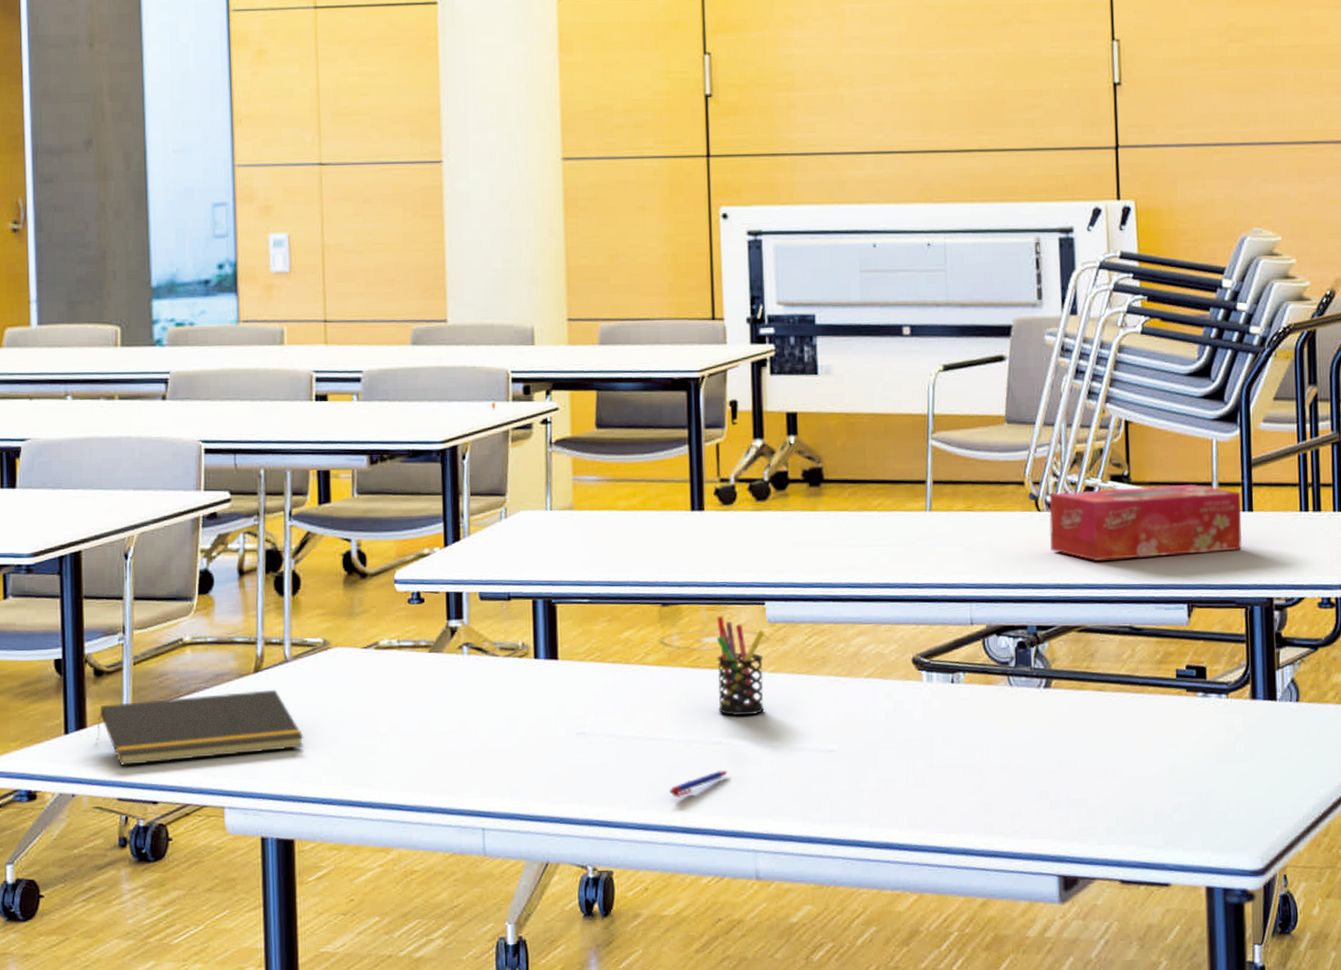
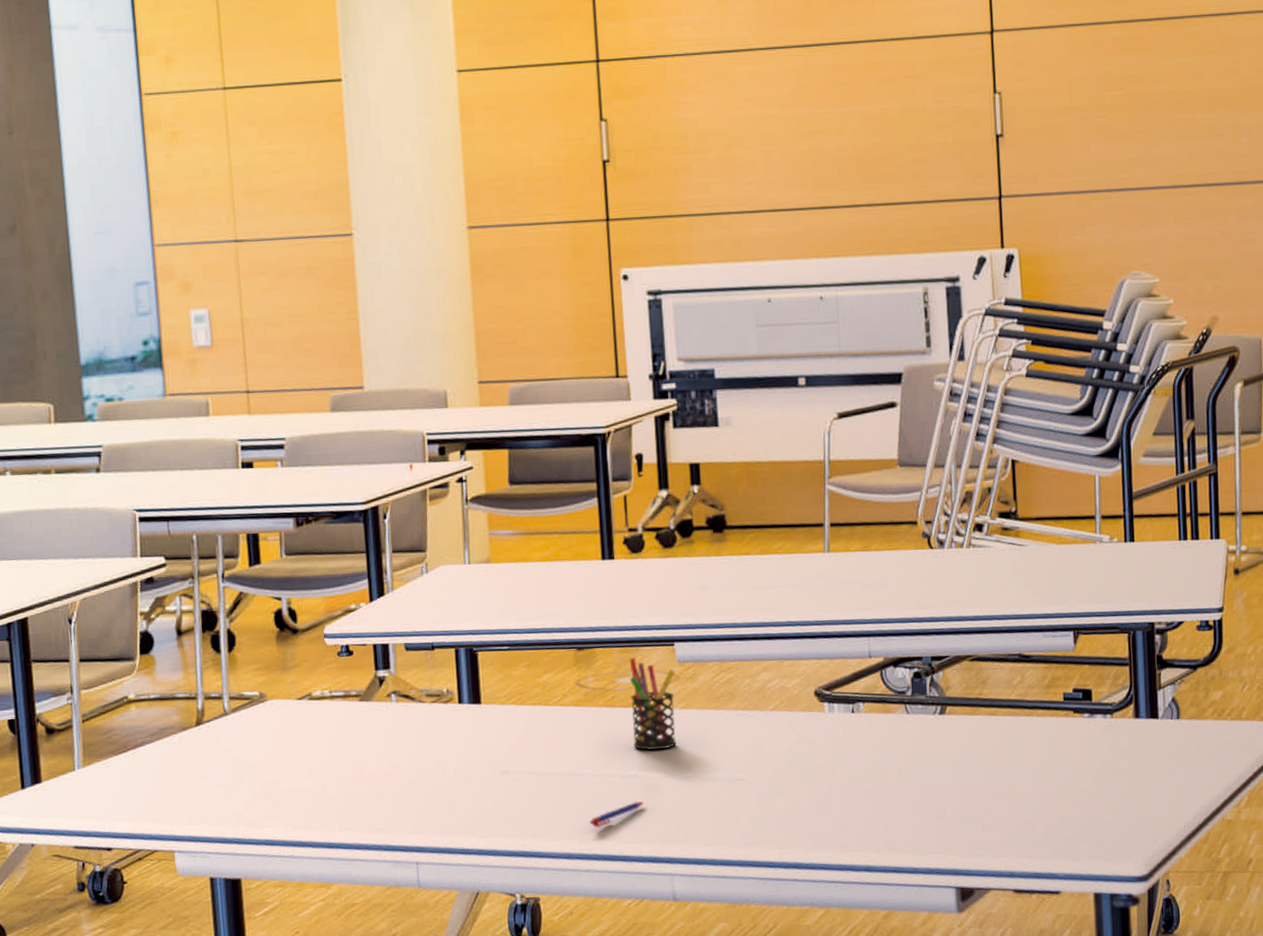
notepad: present [97,689,304,767] -> none [51,740,246,817]
tissue box: present [1049,485,1243,562] -> none [941,518,1125,594]

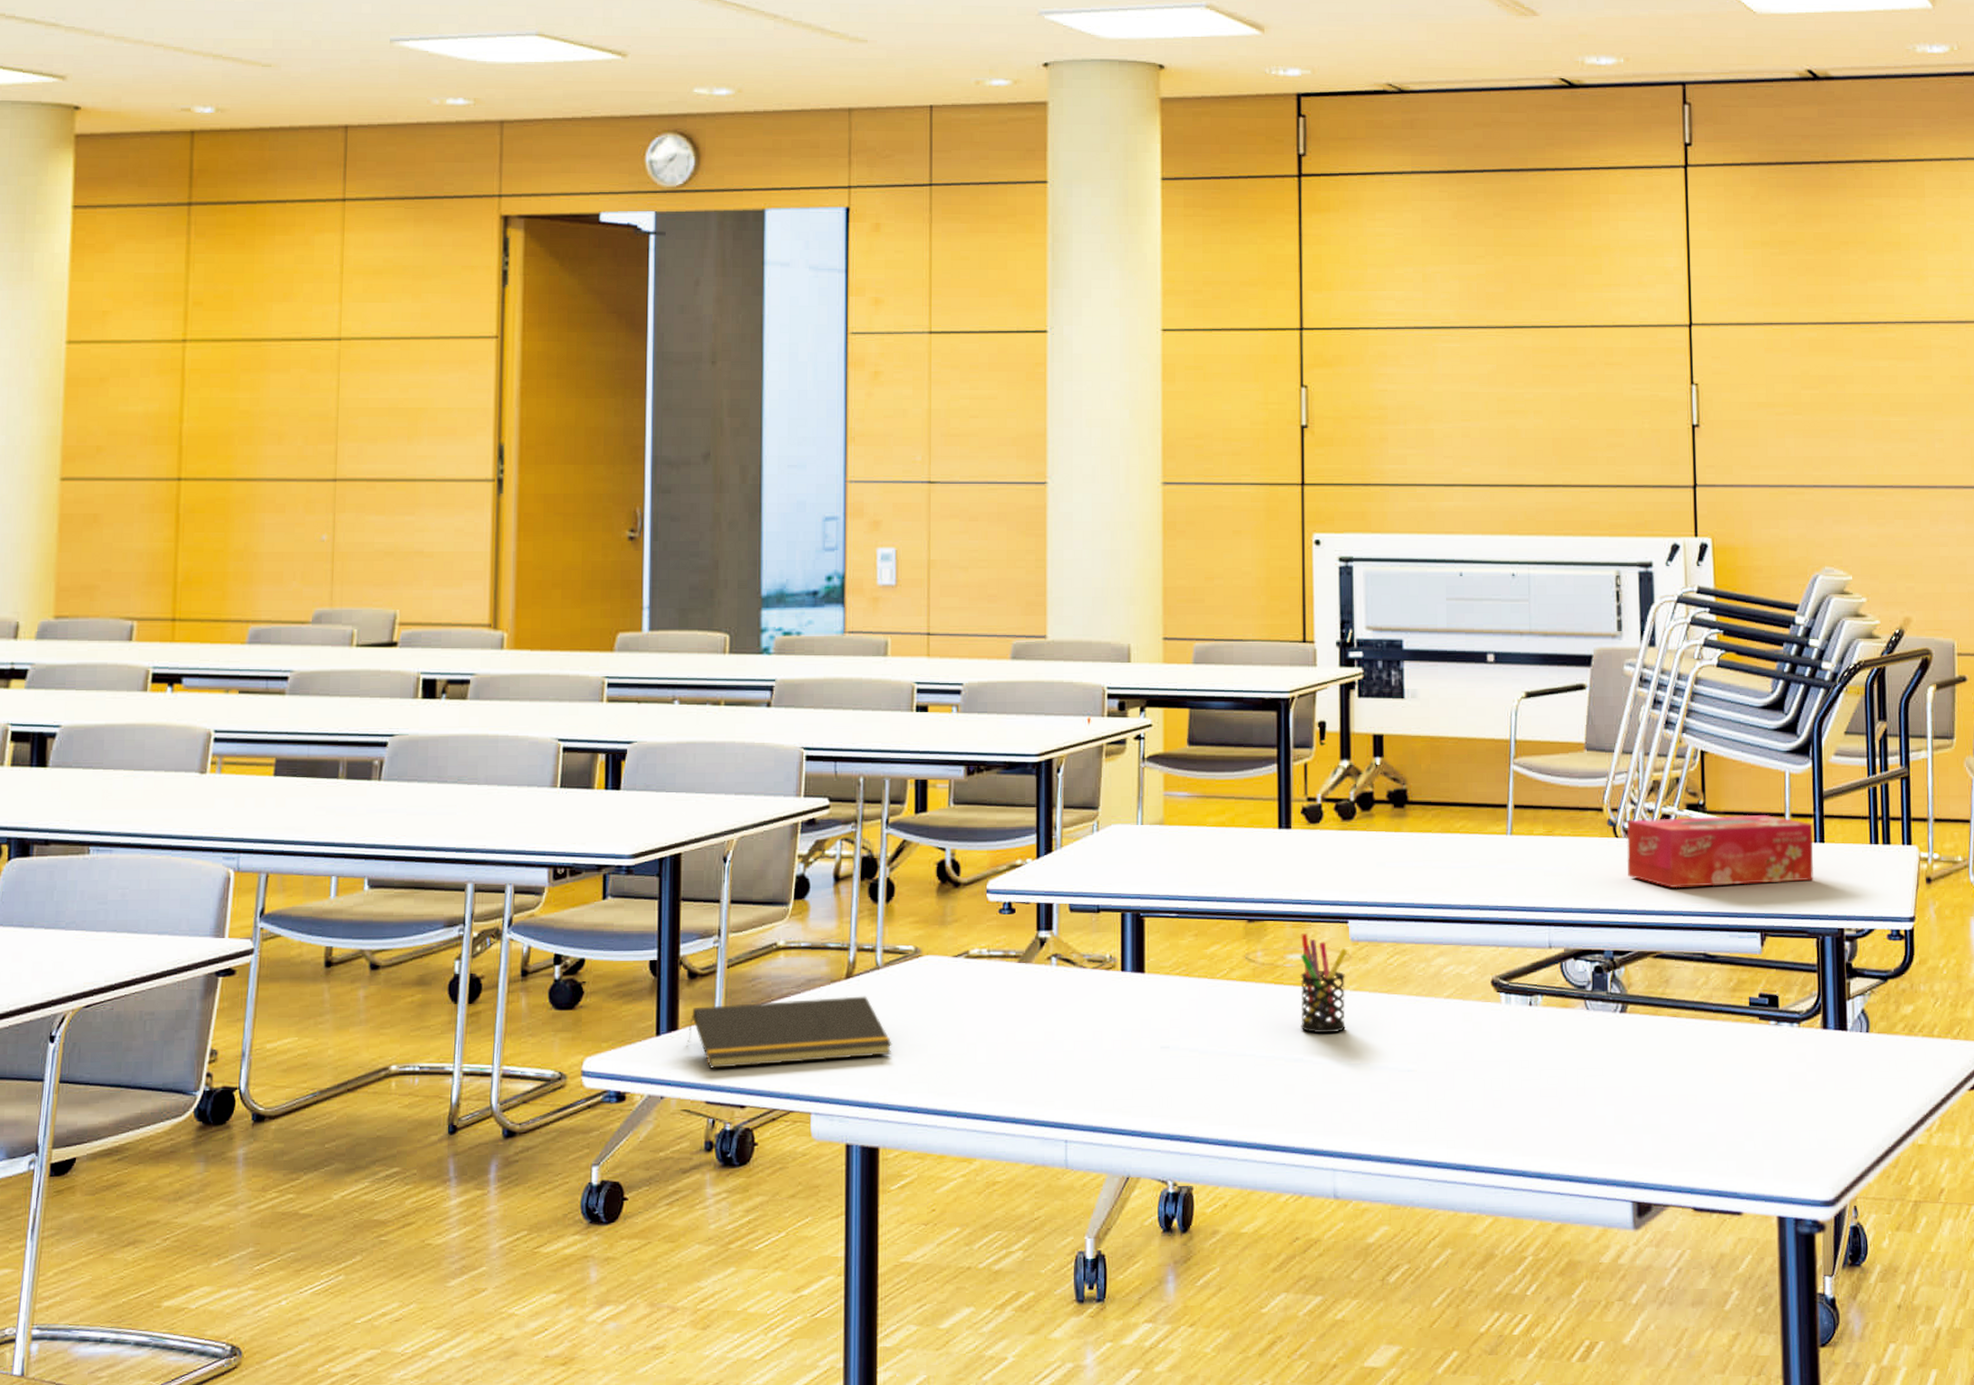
notepad: none [51,740,246,817] -> present [688,996,892,1070]
pen: present [589,801,644,828] -> none [1250,1087,1308,1114]
tissue box: none [941,518,1125,594] -> present [1626,815,1814,889]

